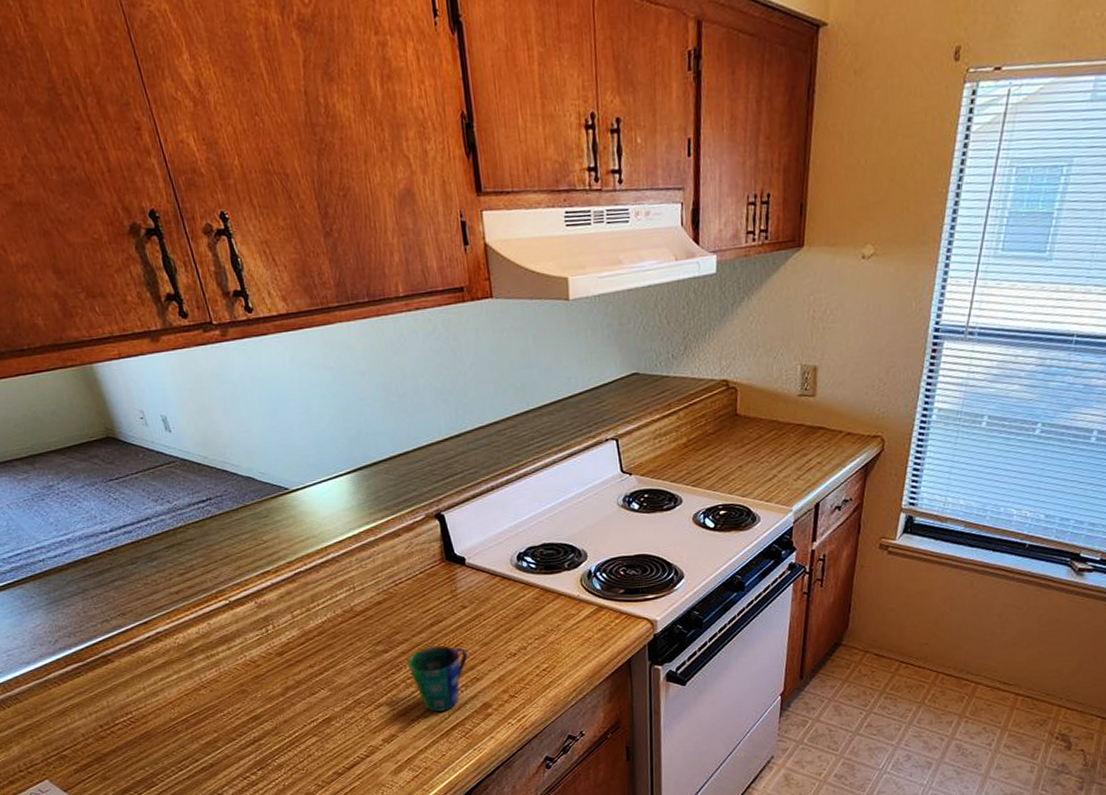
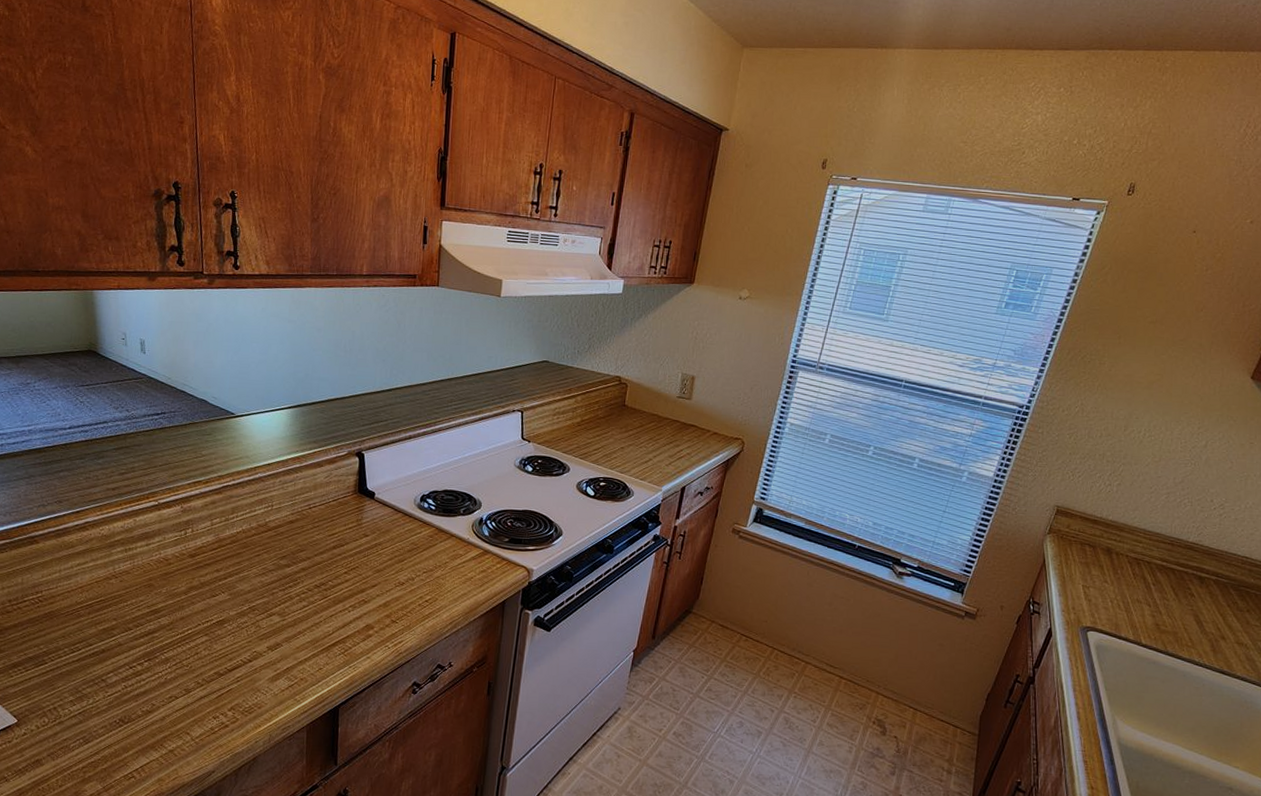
cup: present [407,645,468,712] -> none [305,567,361,628]

